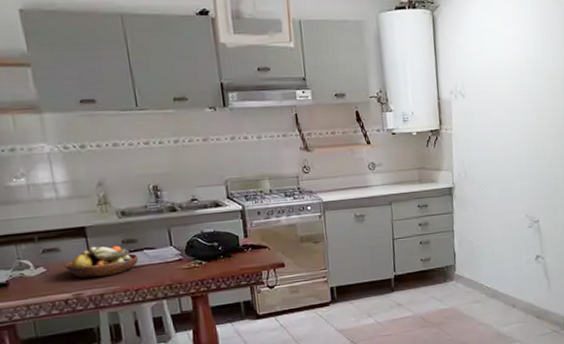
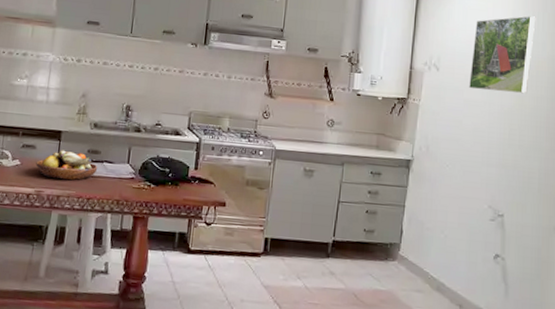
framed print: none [491,31,545,111] -> present [469,16,536,94]

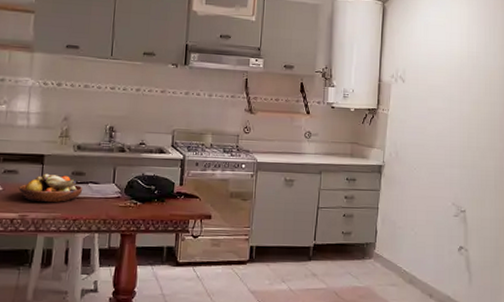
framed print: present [469,16,536,94] -> none [432,30,488,101]

